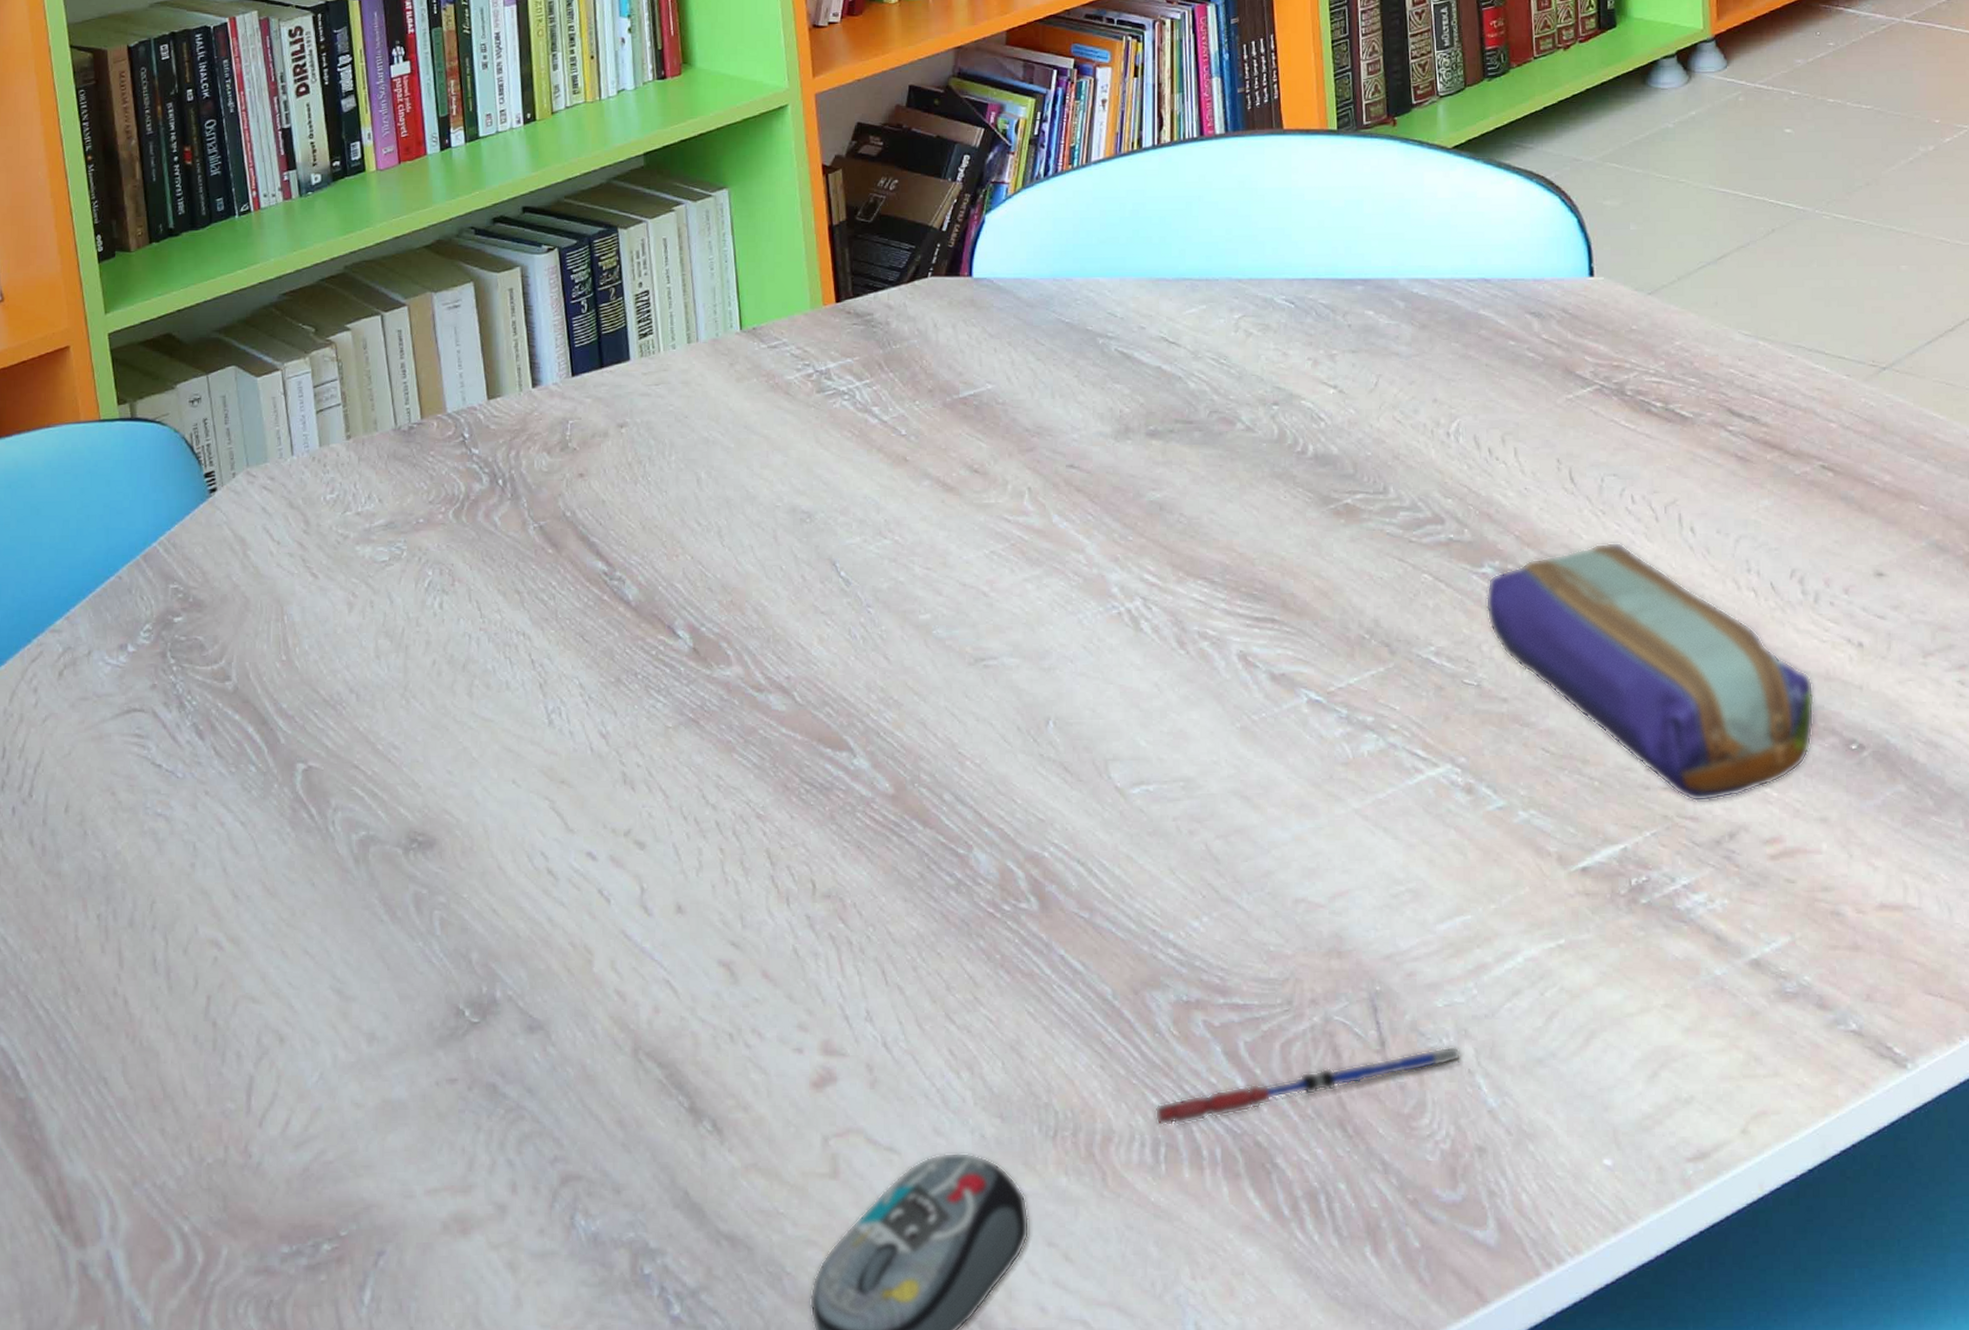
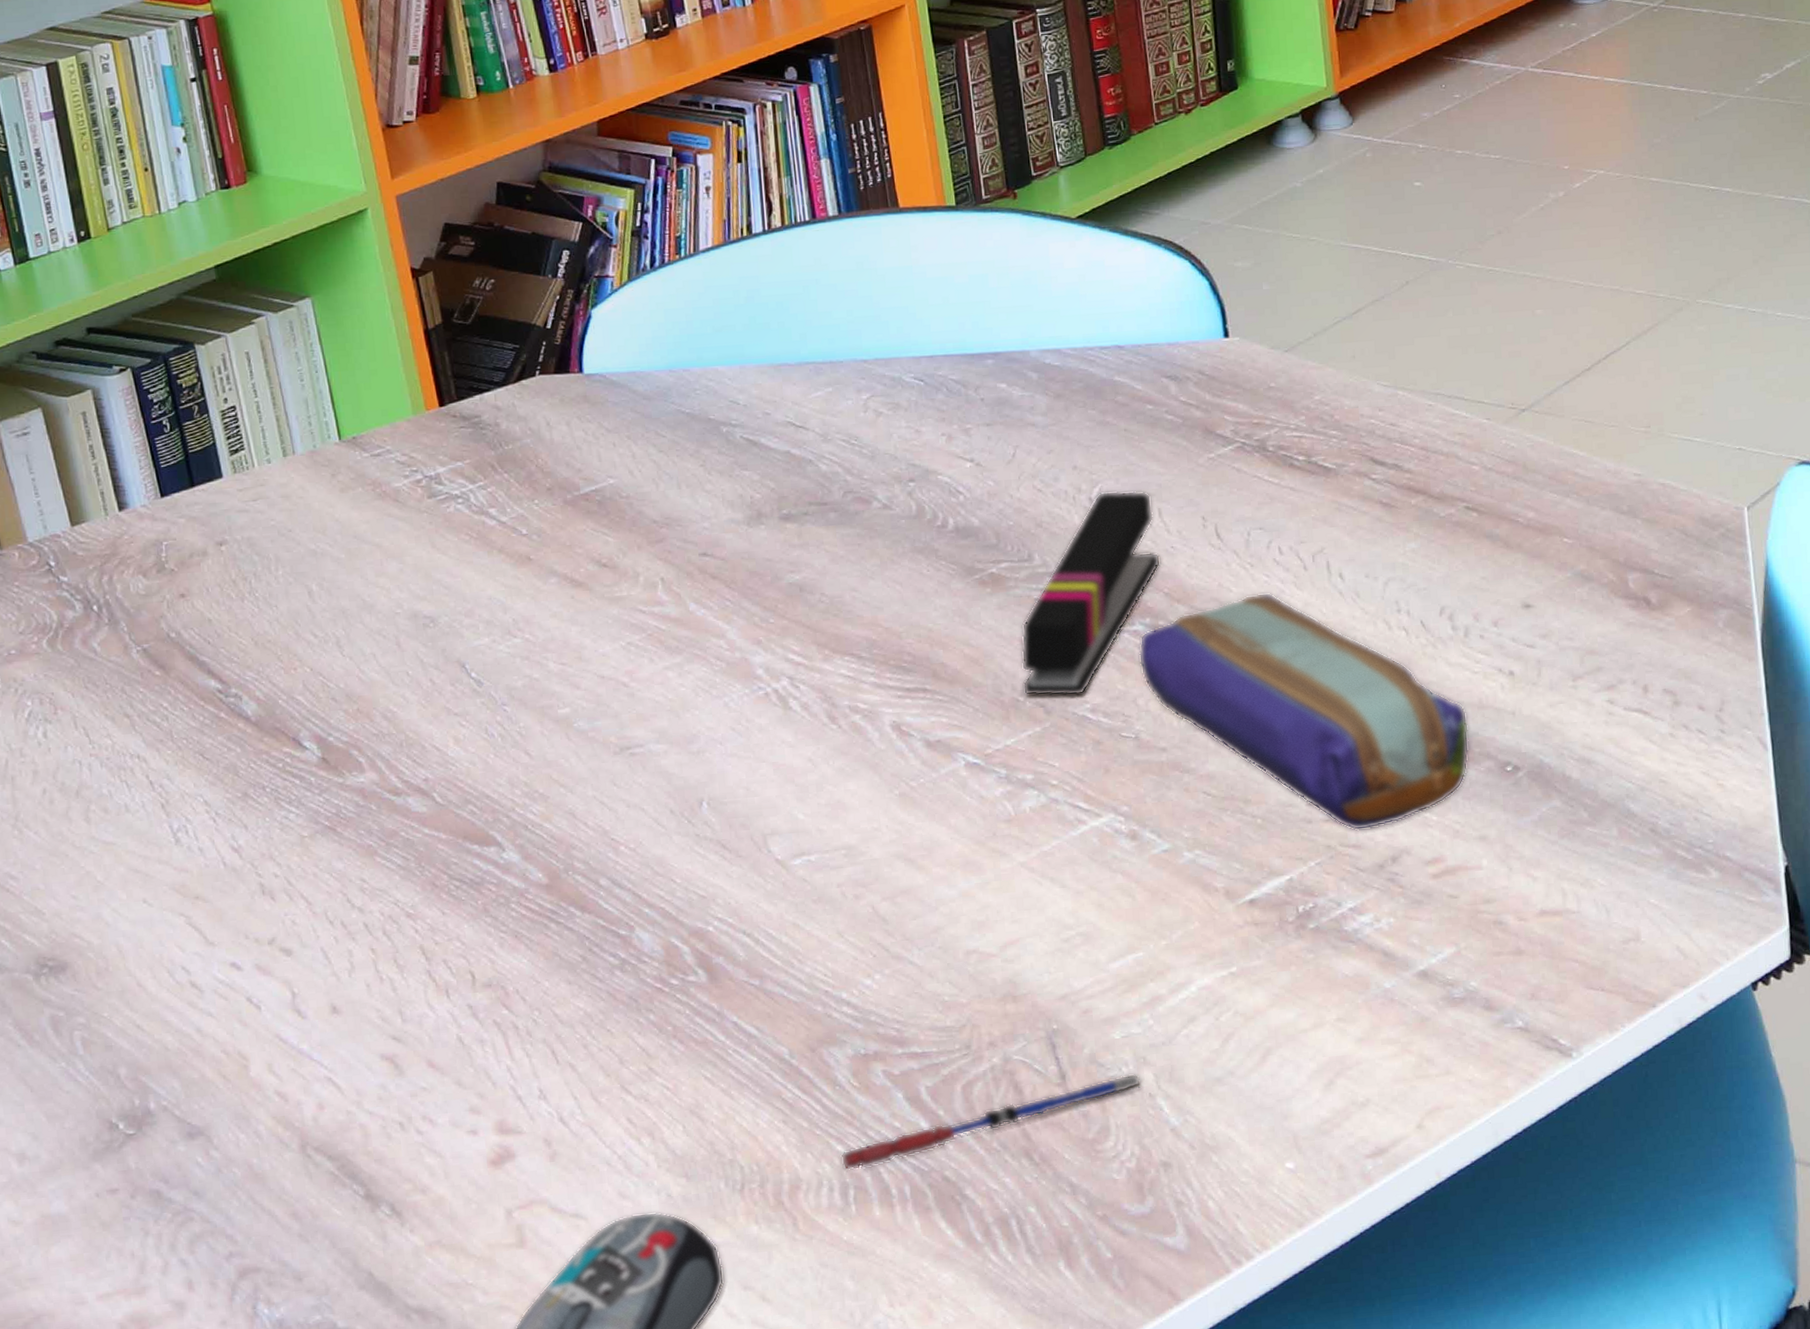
stapler: none [1369,426,1514,637] -> present [1021,490,1161,697]

